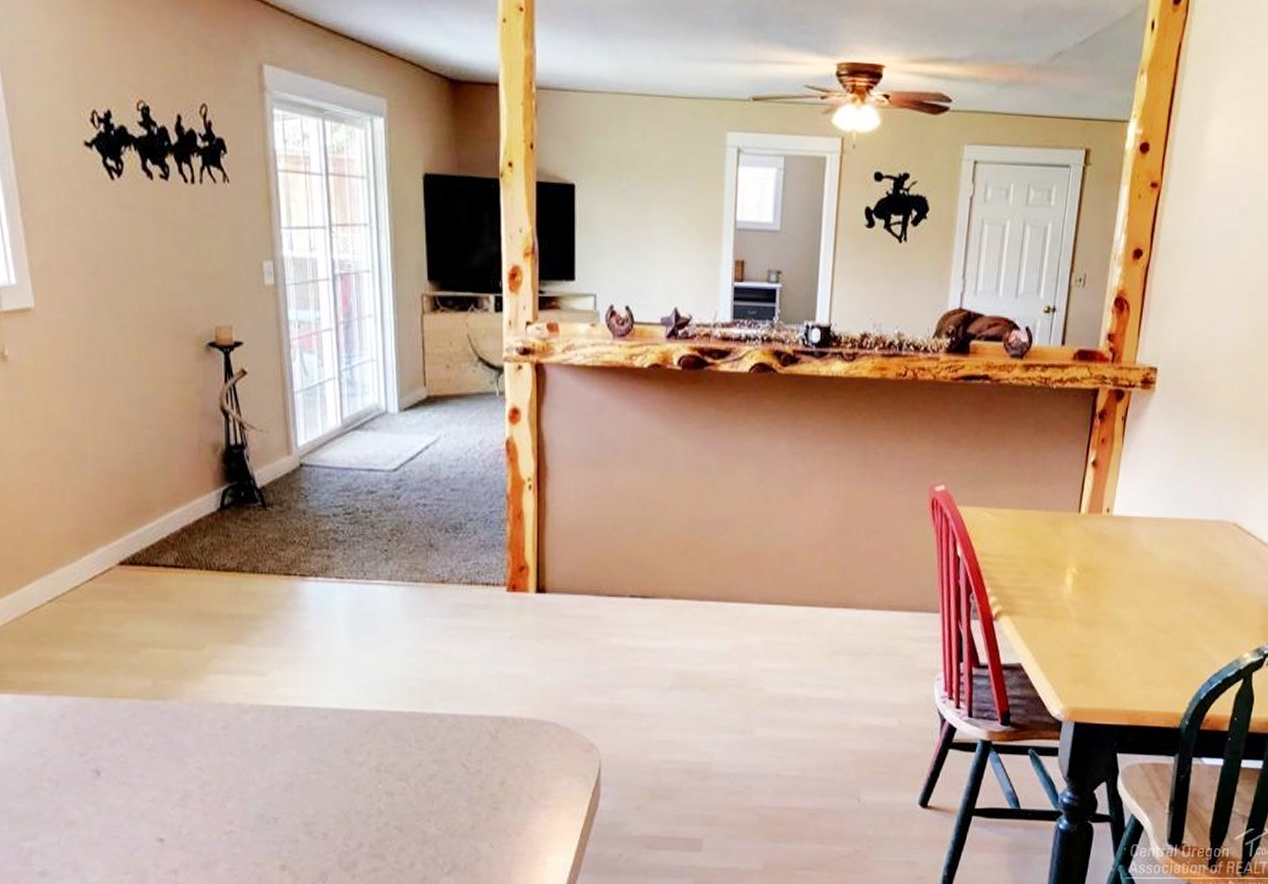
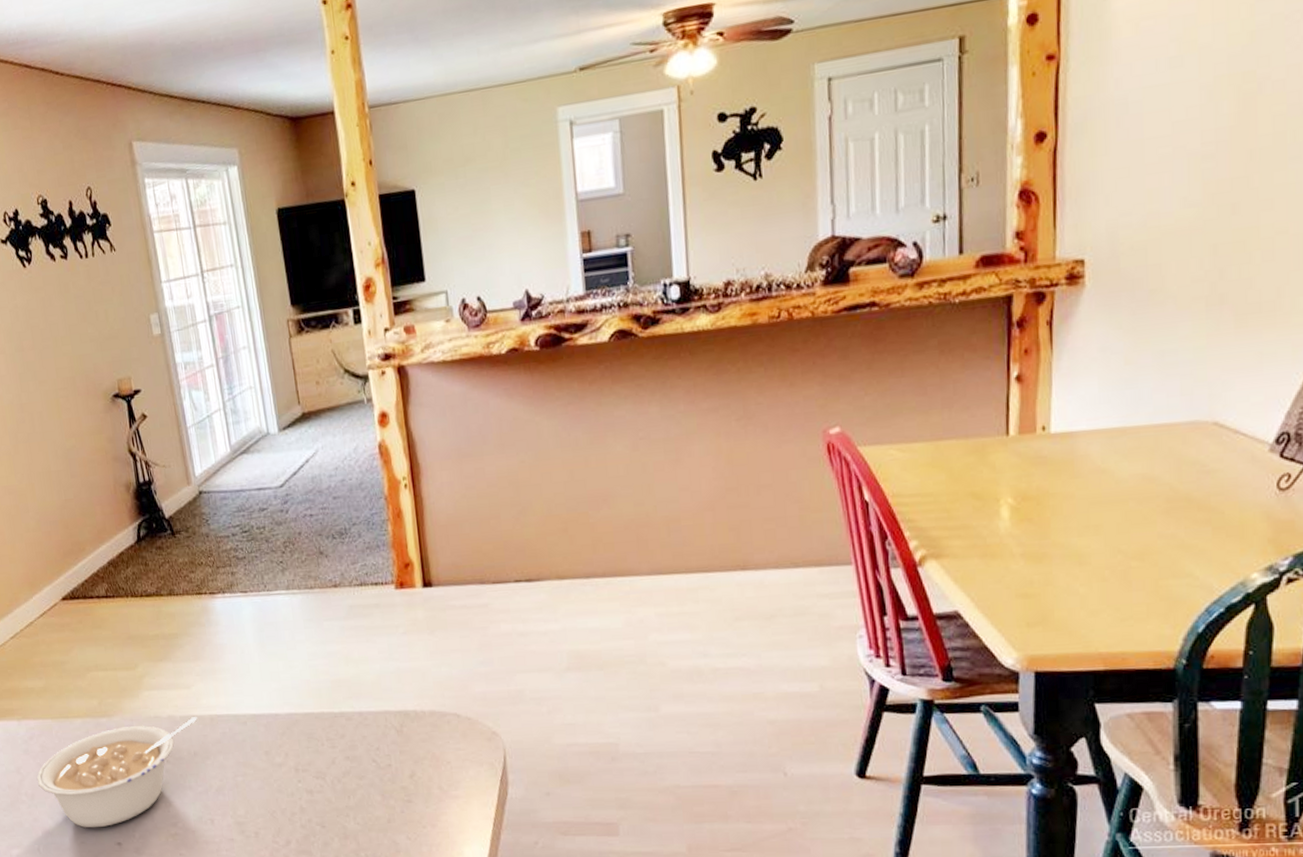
legume: none [64,705,271,822] -> present [36,716,198,828]

